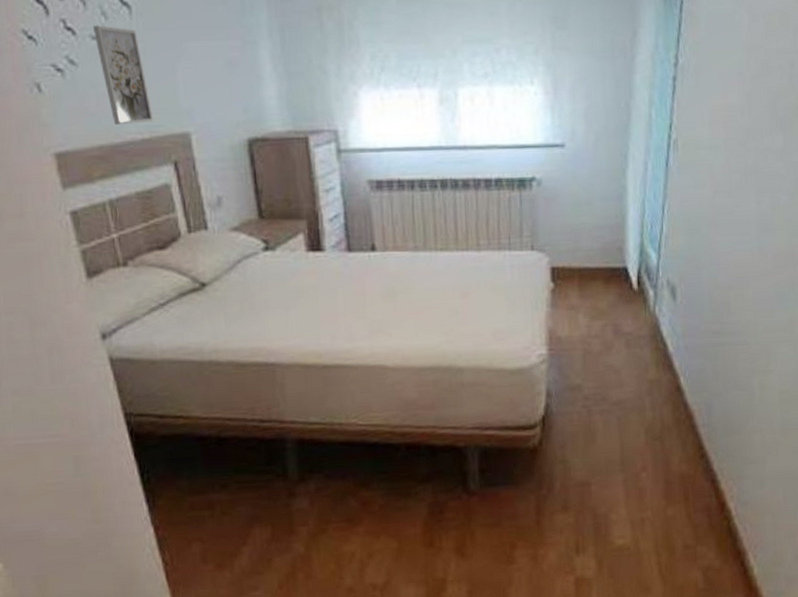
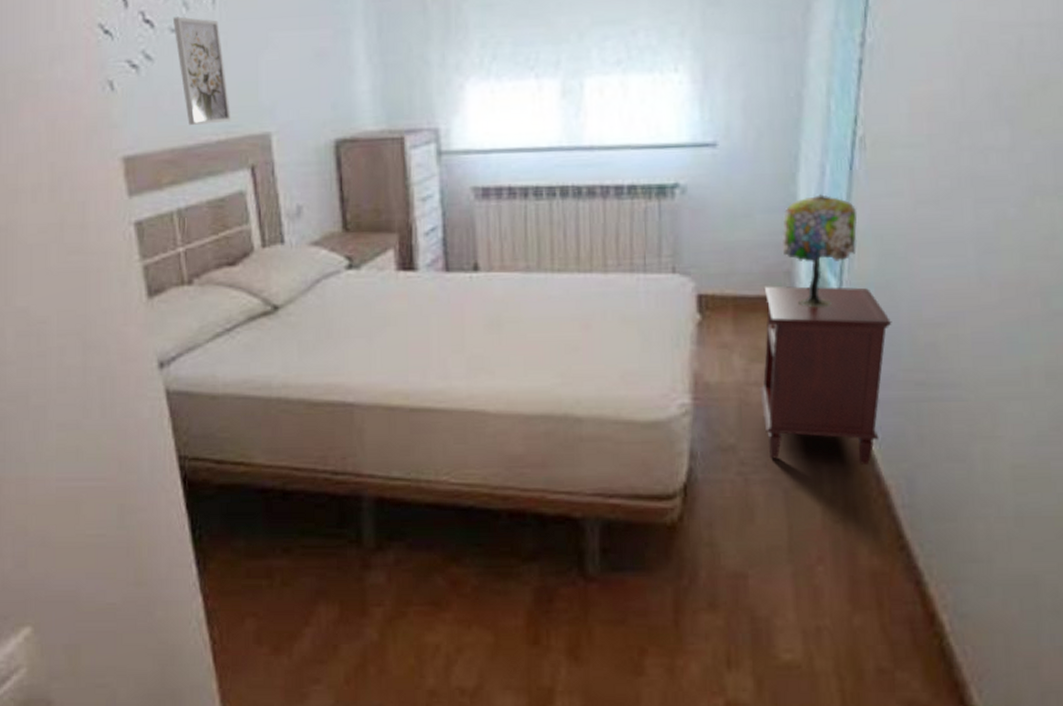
nightstand: none [599,259,697,396] -> present [759,286,892,465]
table lamp: none [615,186,672,276] -> present [782,194,858,308]

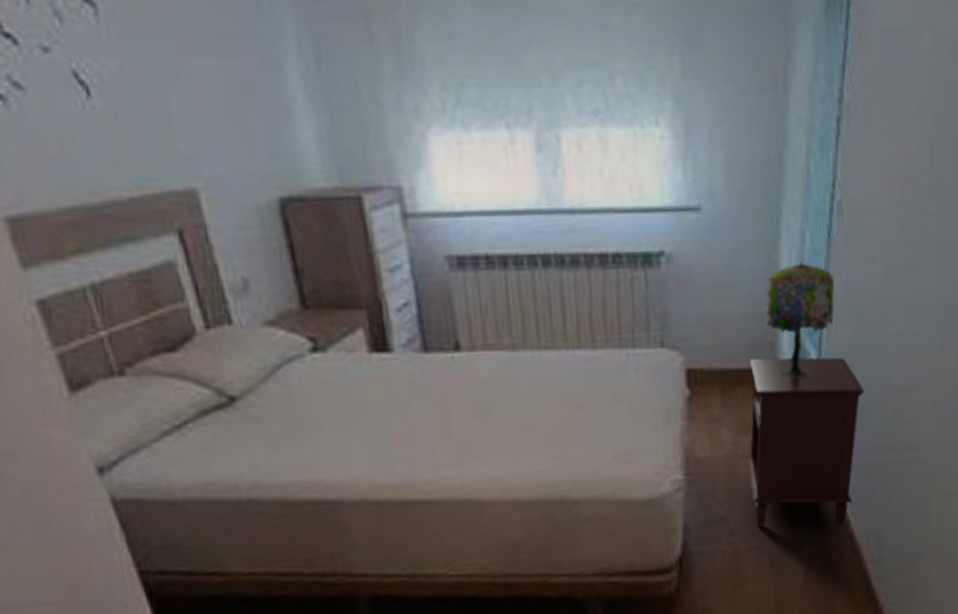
wall art: present [172,16,232,126] -> none [42,31,145,178]

